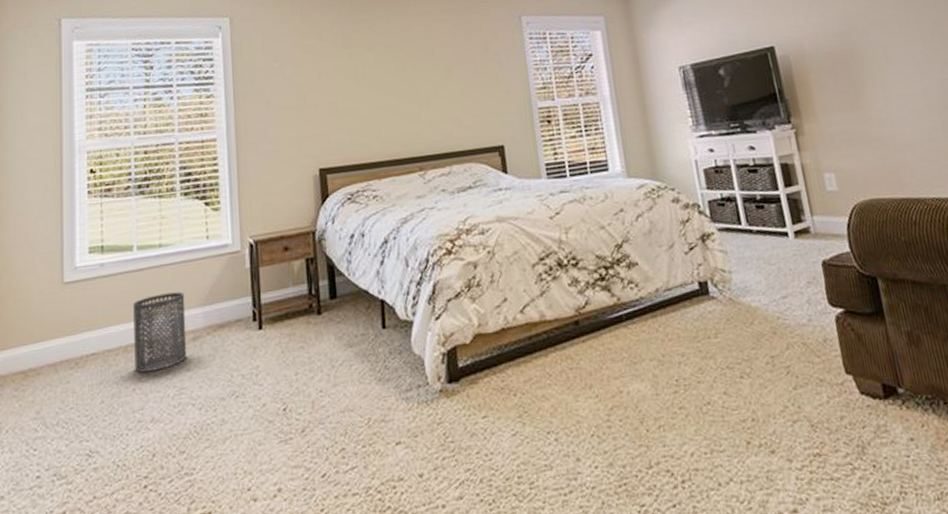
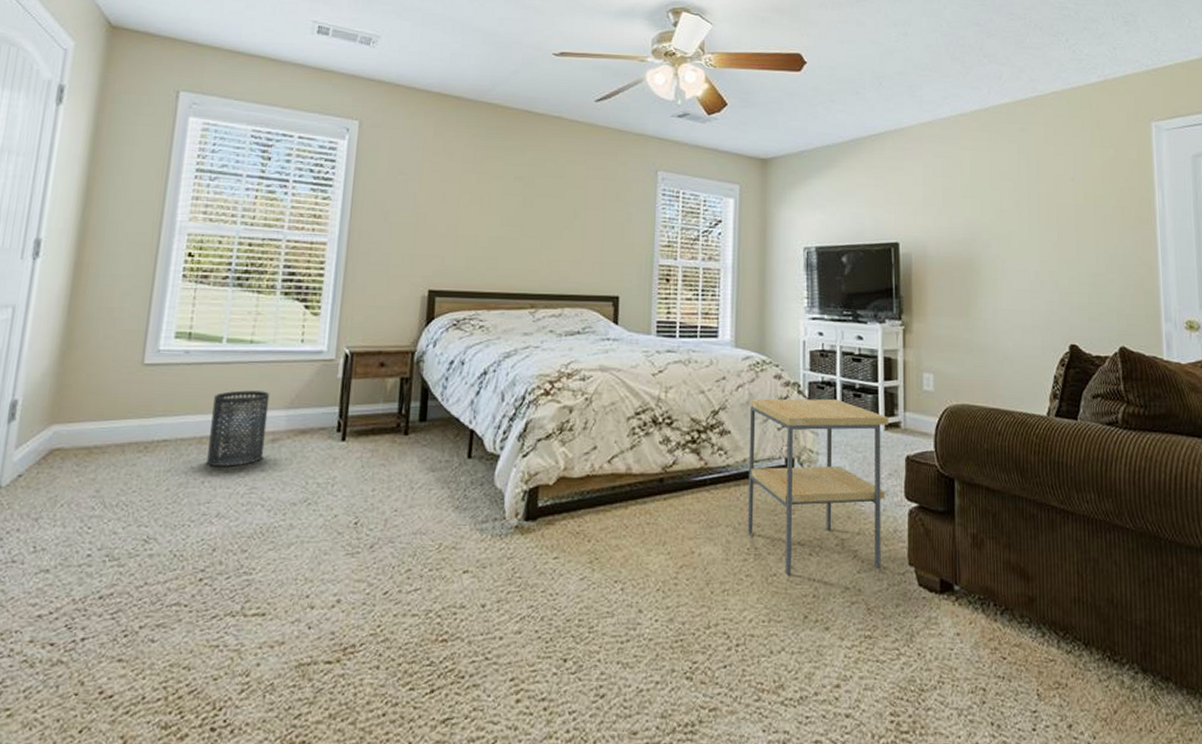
side table: none [652,213,817,402] -> present [747,398,889,575]

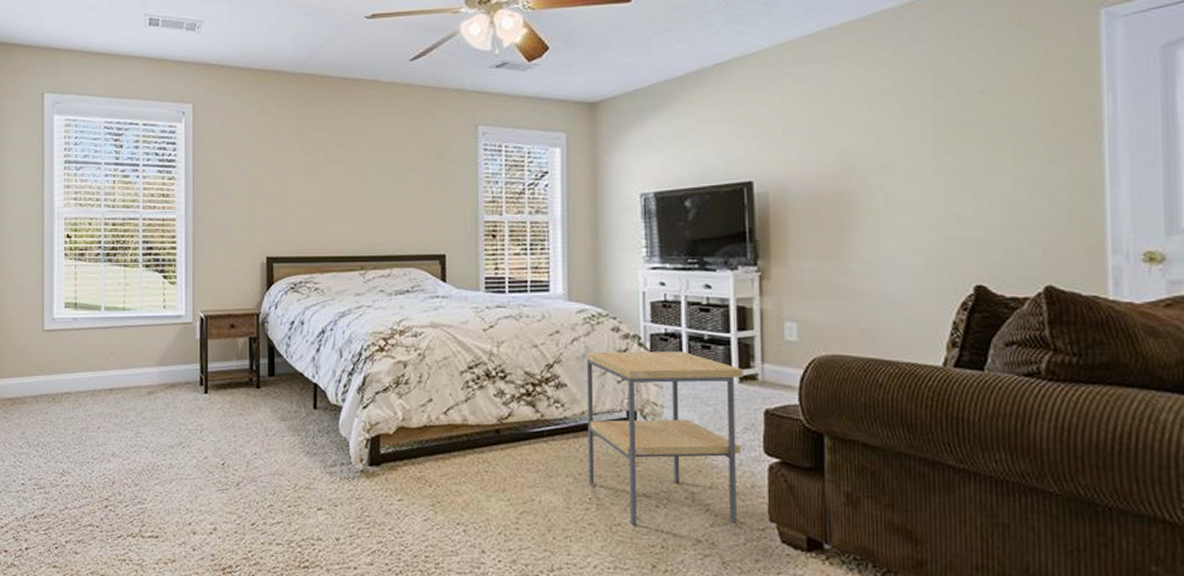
trash can: present [207,390,270,467] -> none [100,351,143,415]

